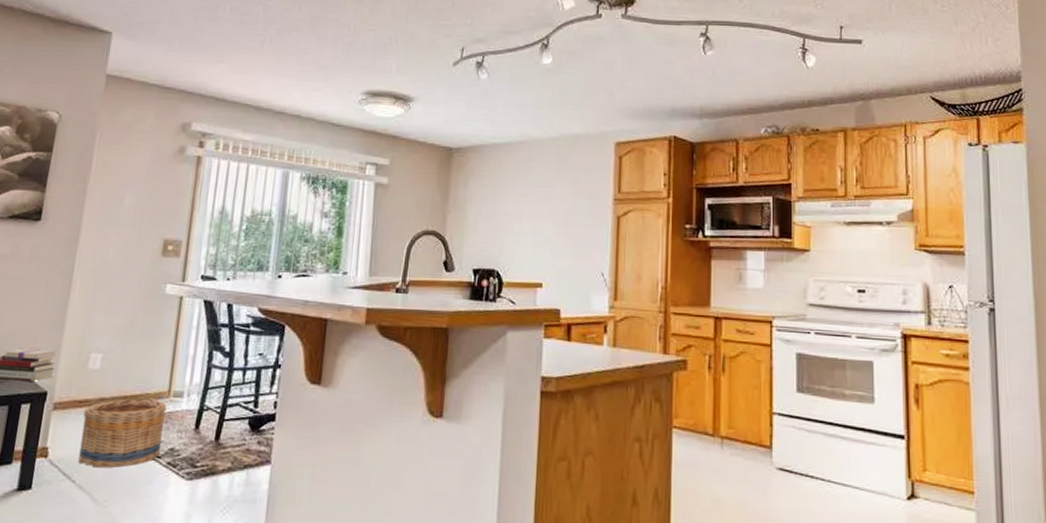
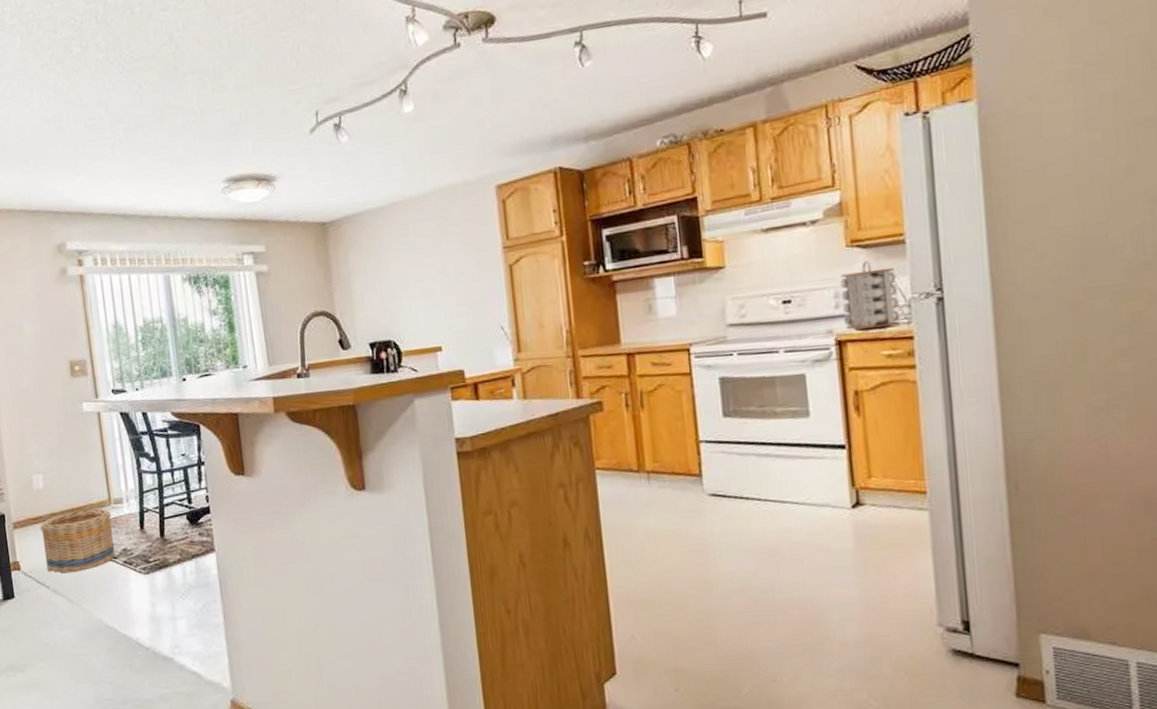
spice rack: none [908,265,957,329] -> present [840,261,900,331]

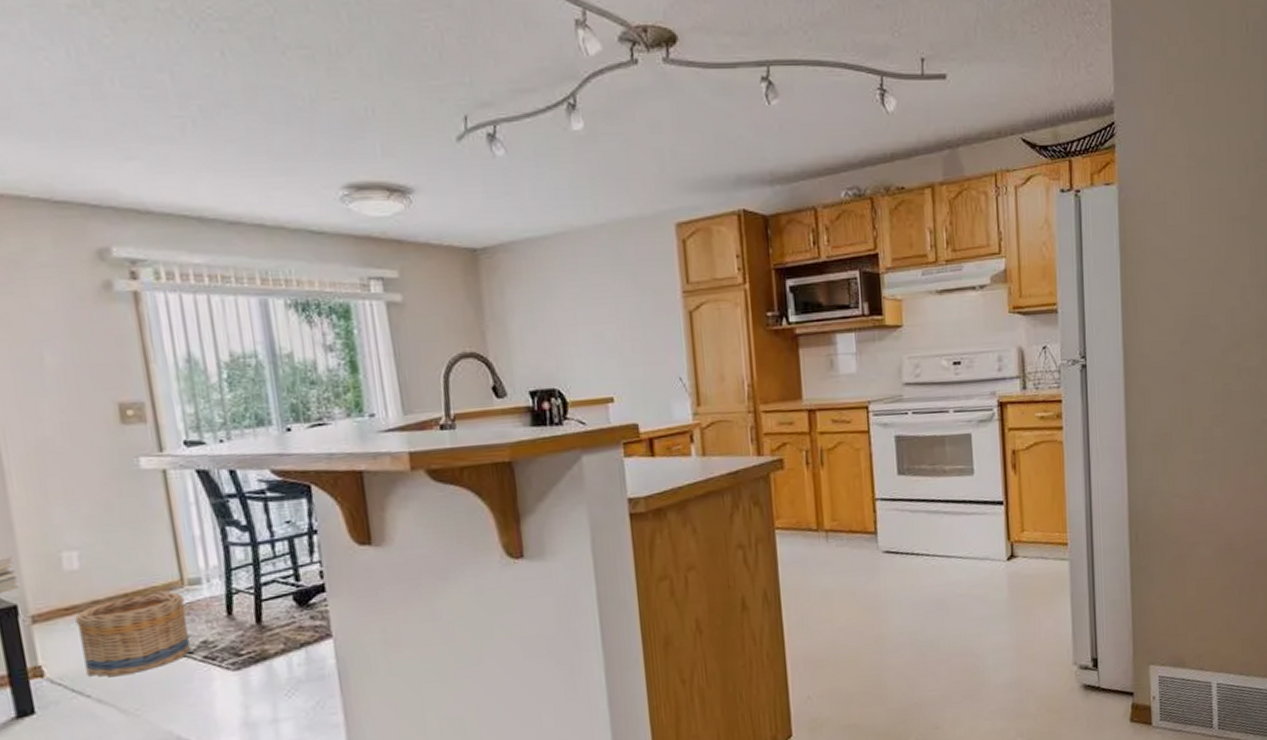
spice rack: present [840,261,900,331] -> none [1003,327,1051,393]

